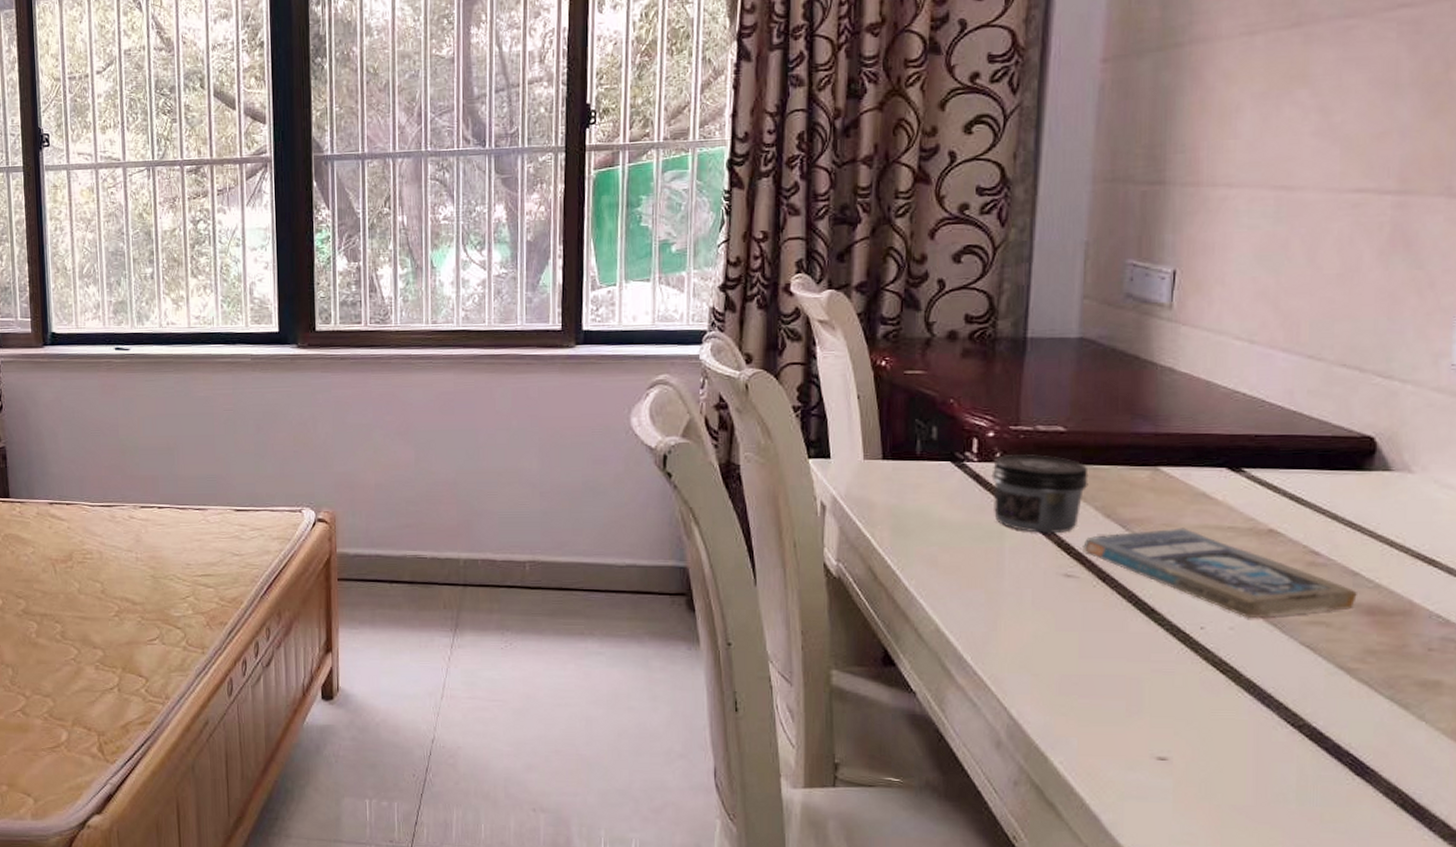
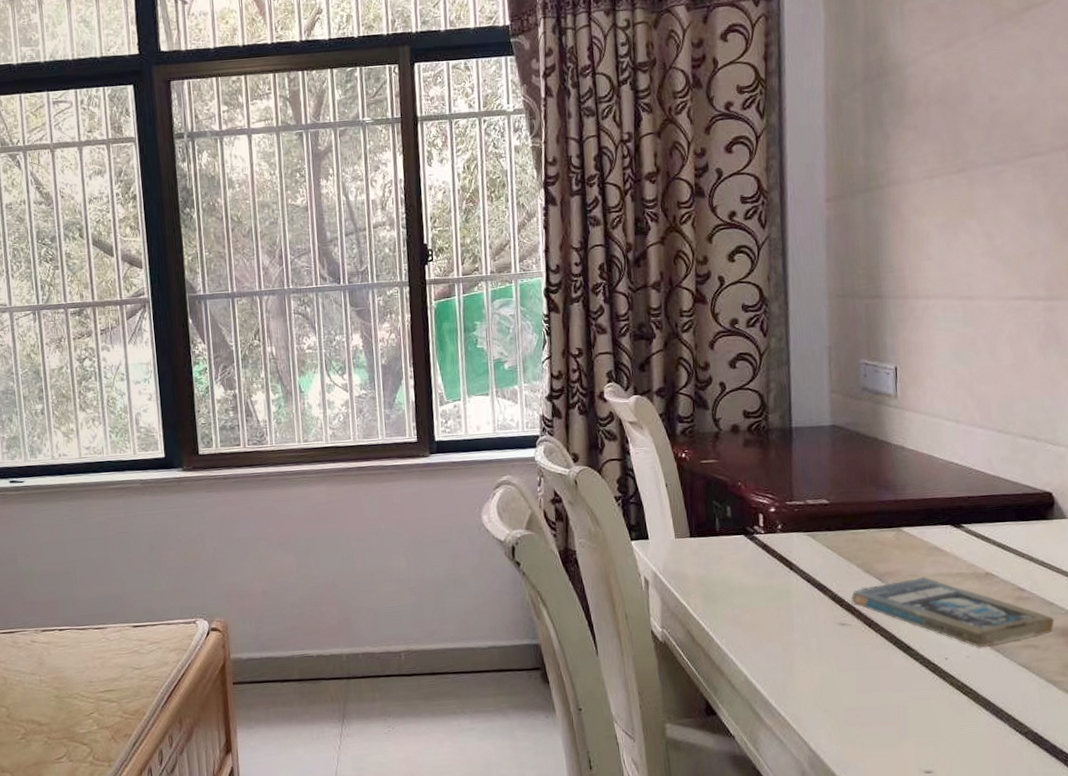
jar: present [991,454,1089,534] -> none [776,524,850,591]

